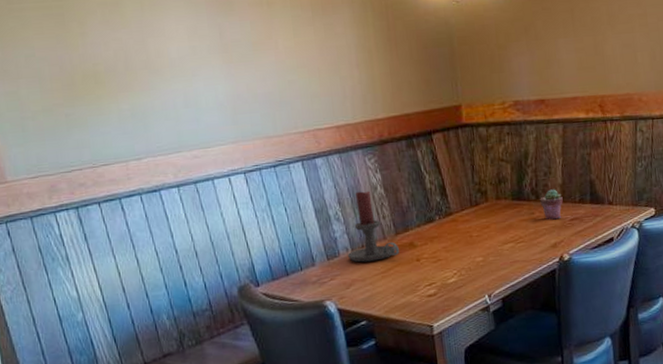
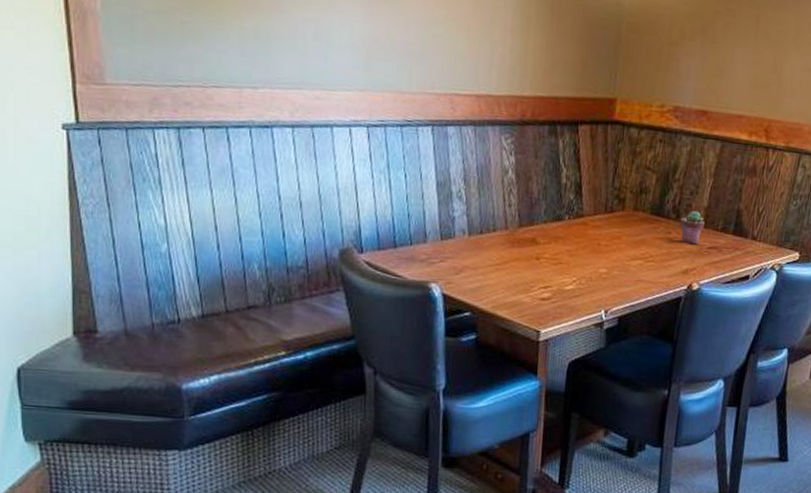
candle holder: present [347,190,399,263] -> none [463,171,520,251]

